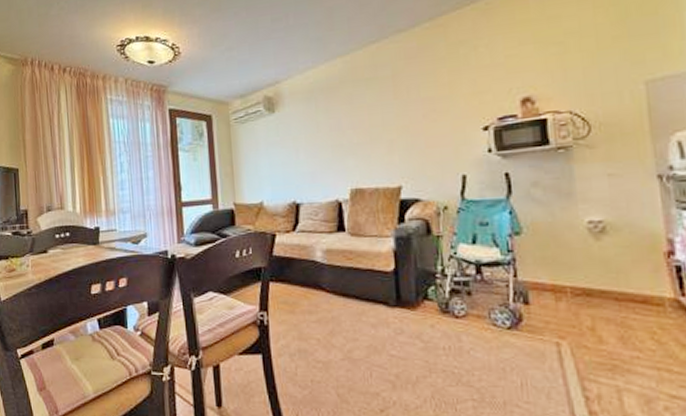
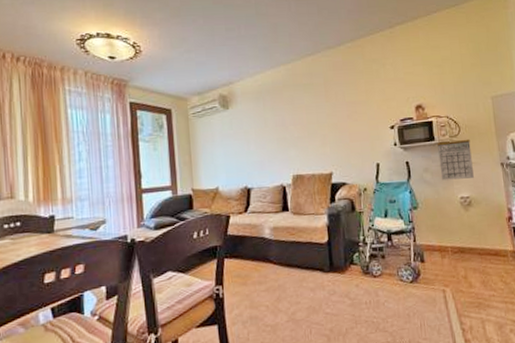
calendar: none [554,141,611,198] -> present [437,139,474,181]

